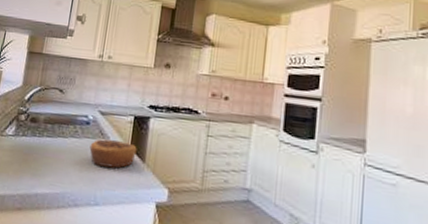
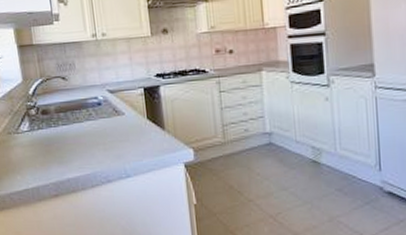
pastry: present [89,139,137,169] -> none [107,114,155,142]

